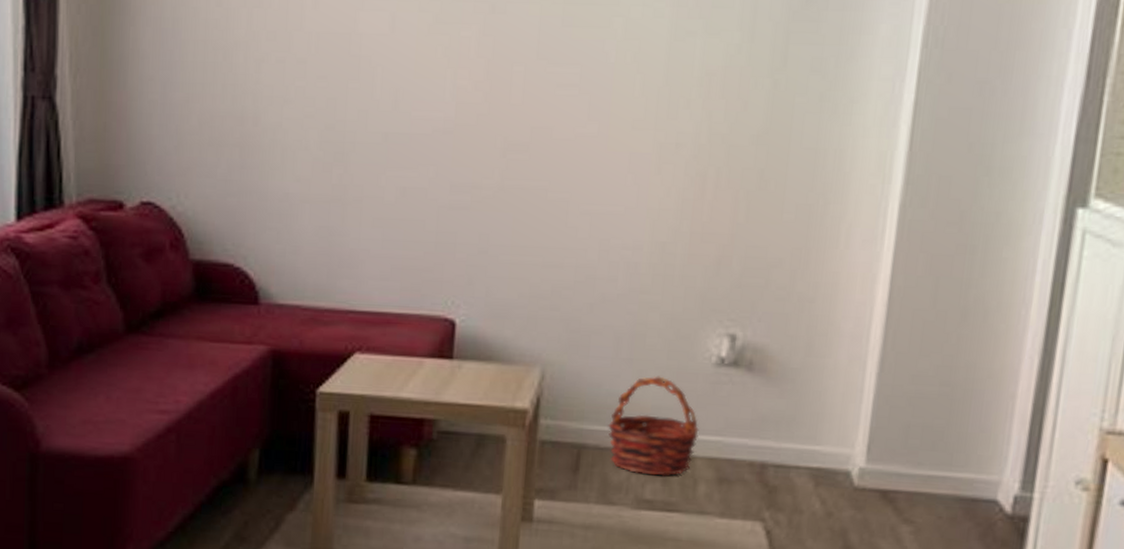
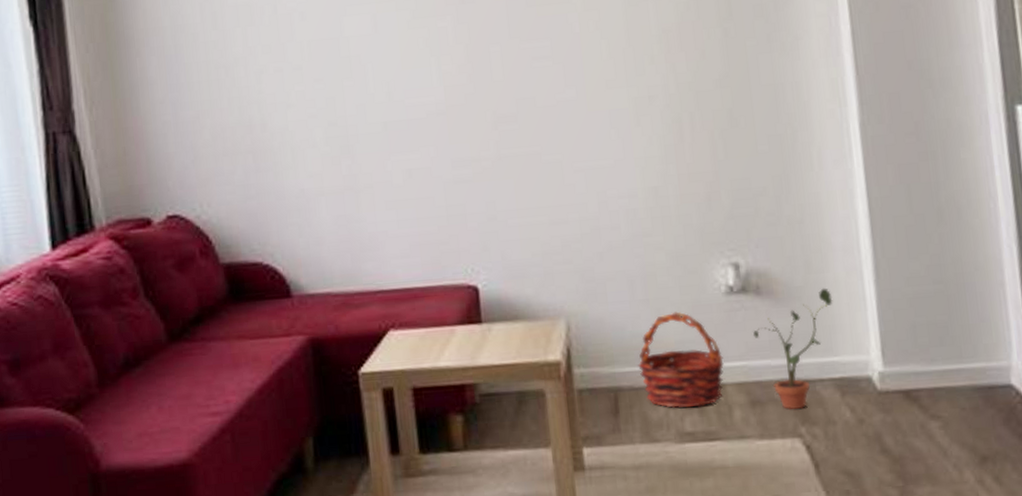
potted plant: none [736,373,829,493] -> present [753,288,833,409]

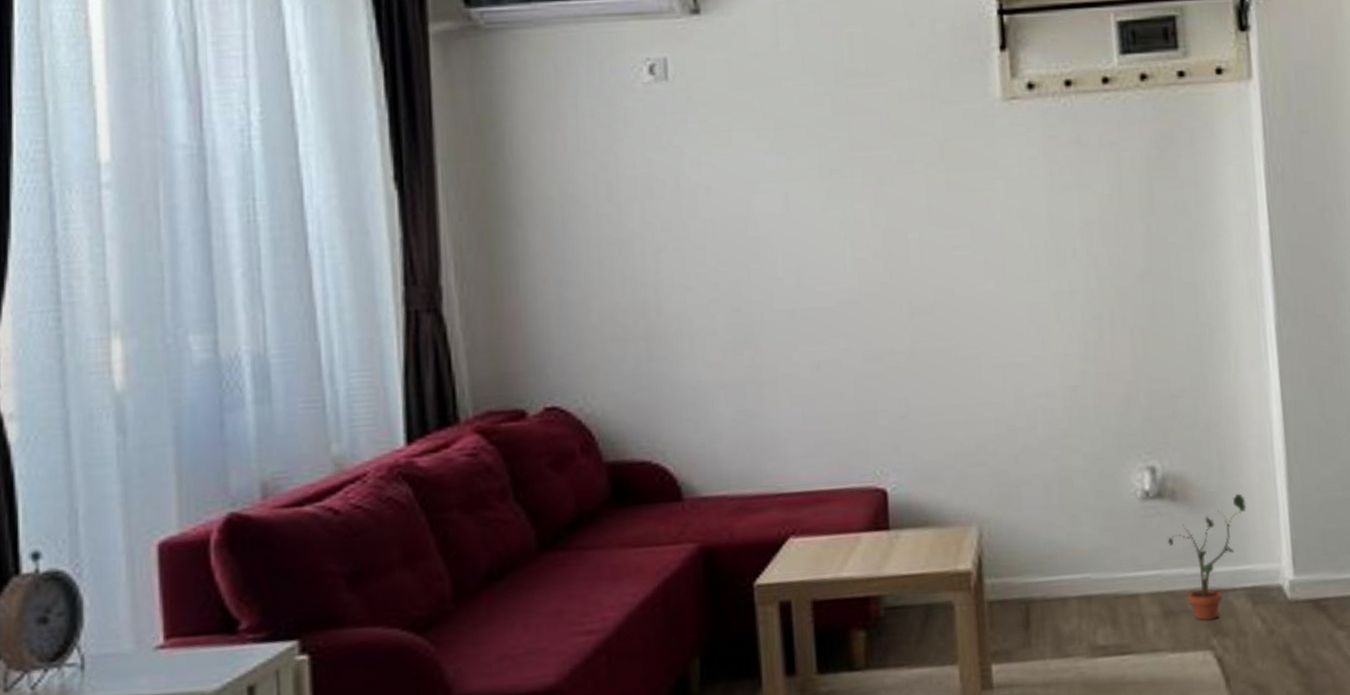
basket: present [638,311,724,408] -> none [1051,517,1138,620]

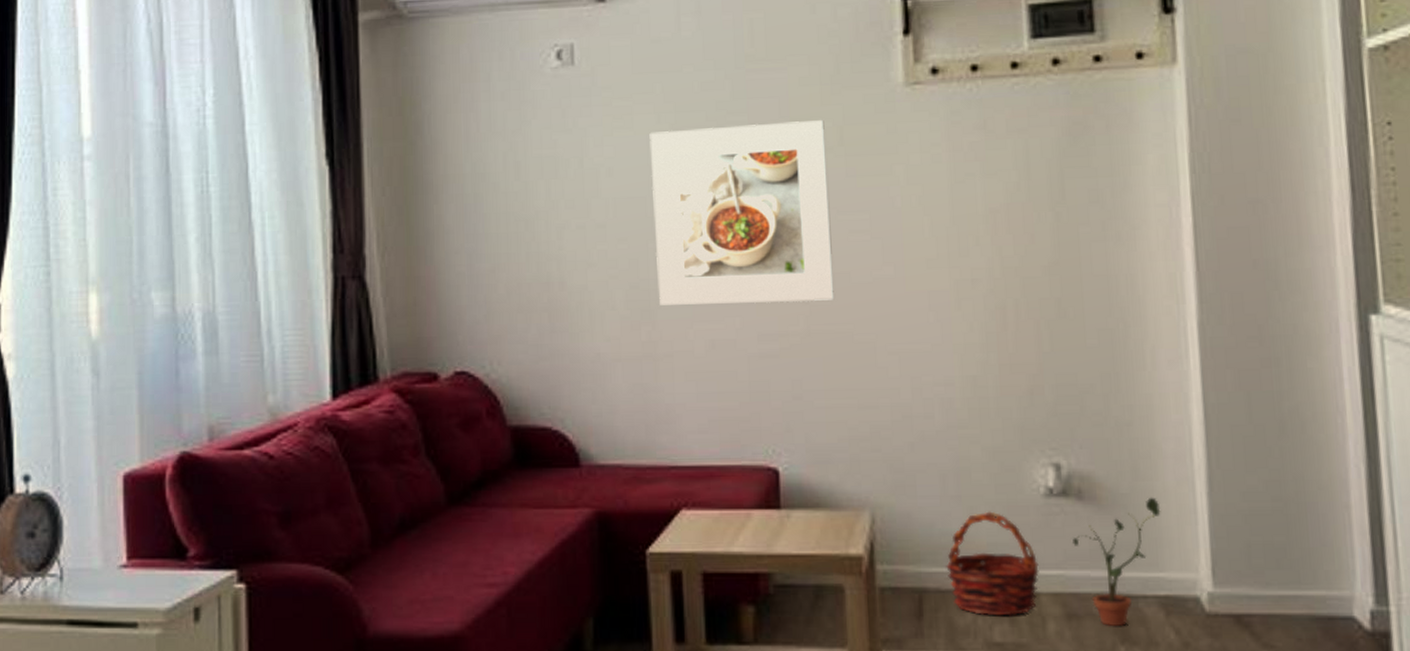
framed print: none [748,136,939,328] -> present [649,120,834,305]
basket: none [1051,517,1138,620] -> present [946,511,1039,616]

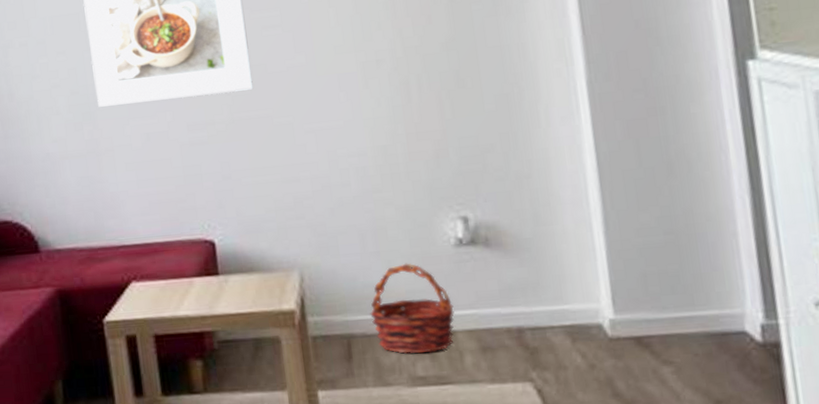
potted plant: present [1072,497,1161,626] -> none [483,239,562,355]

